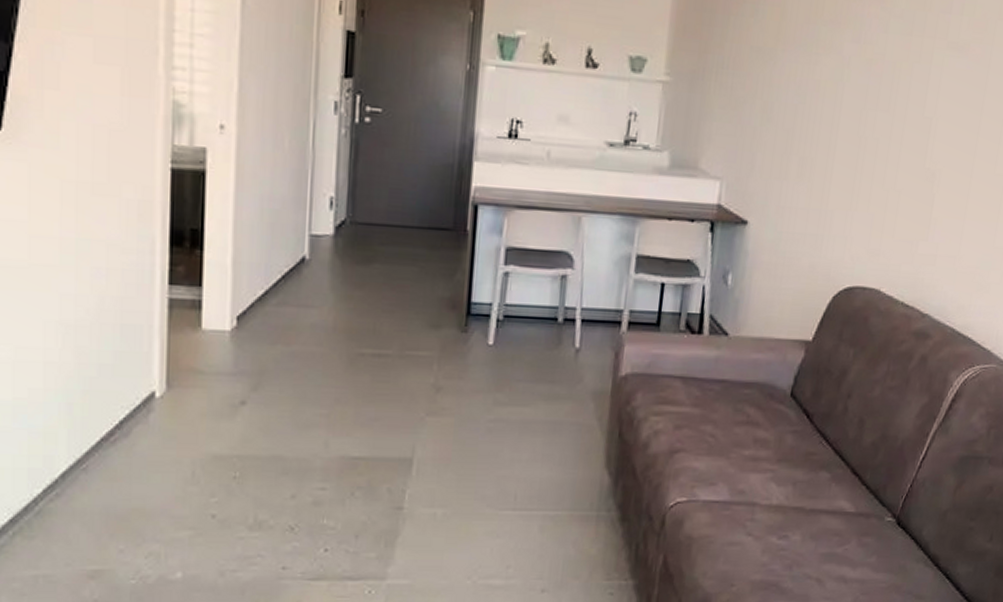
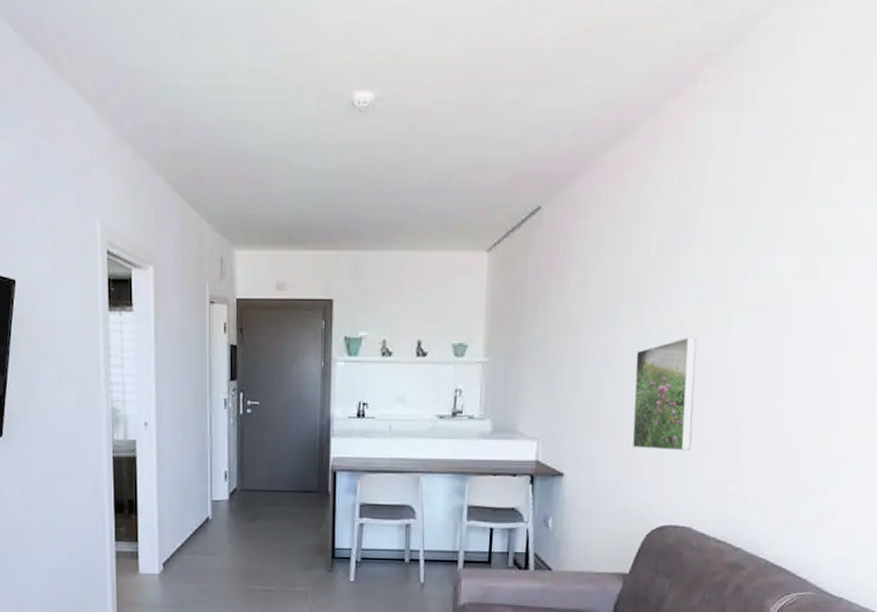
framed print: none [824,72,898,203] -> present [632,336,697,451]

